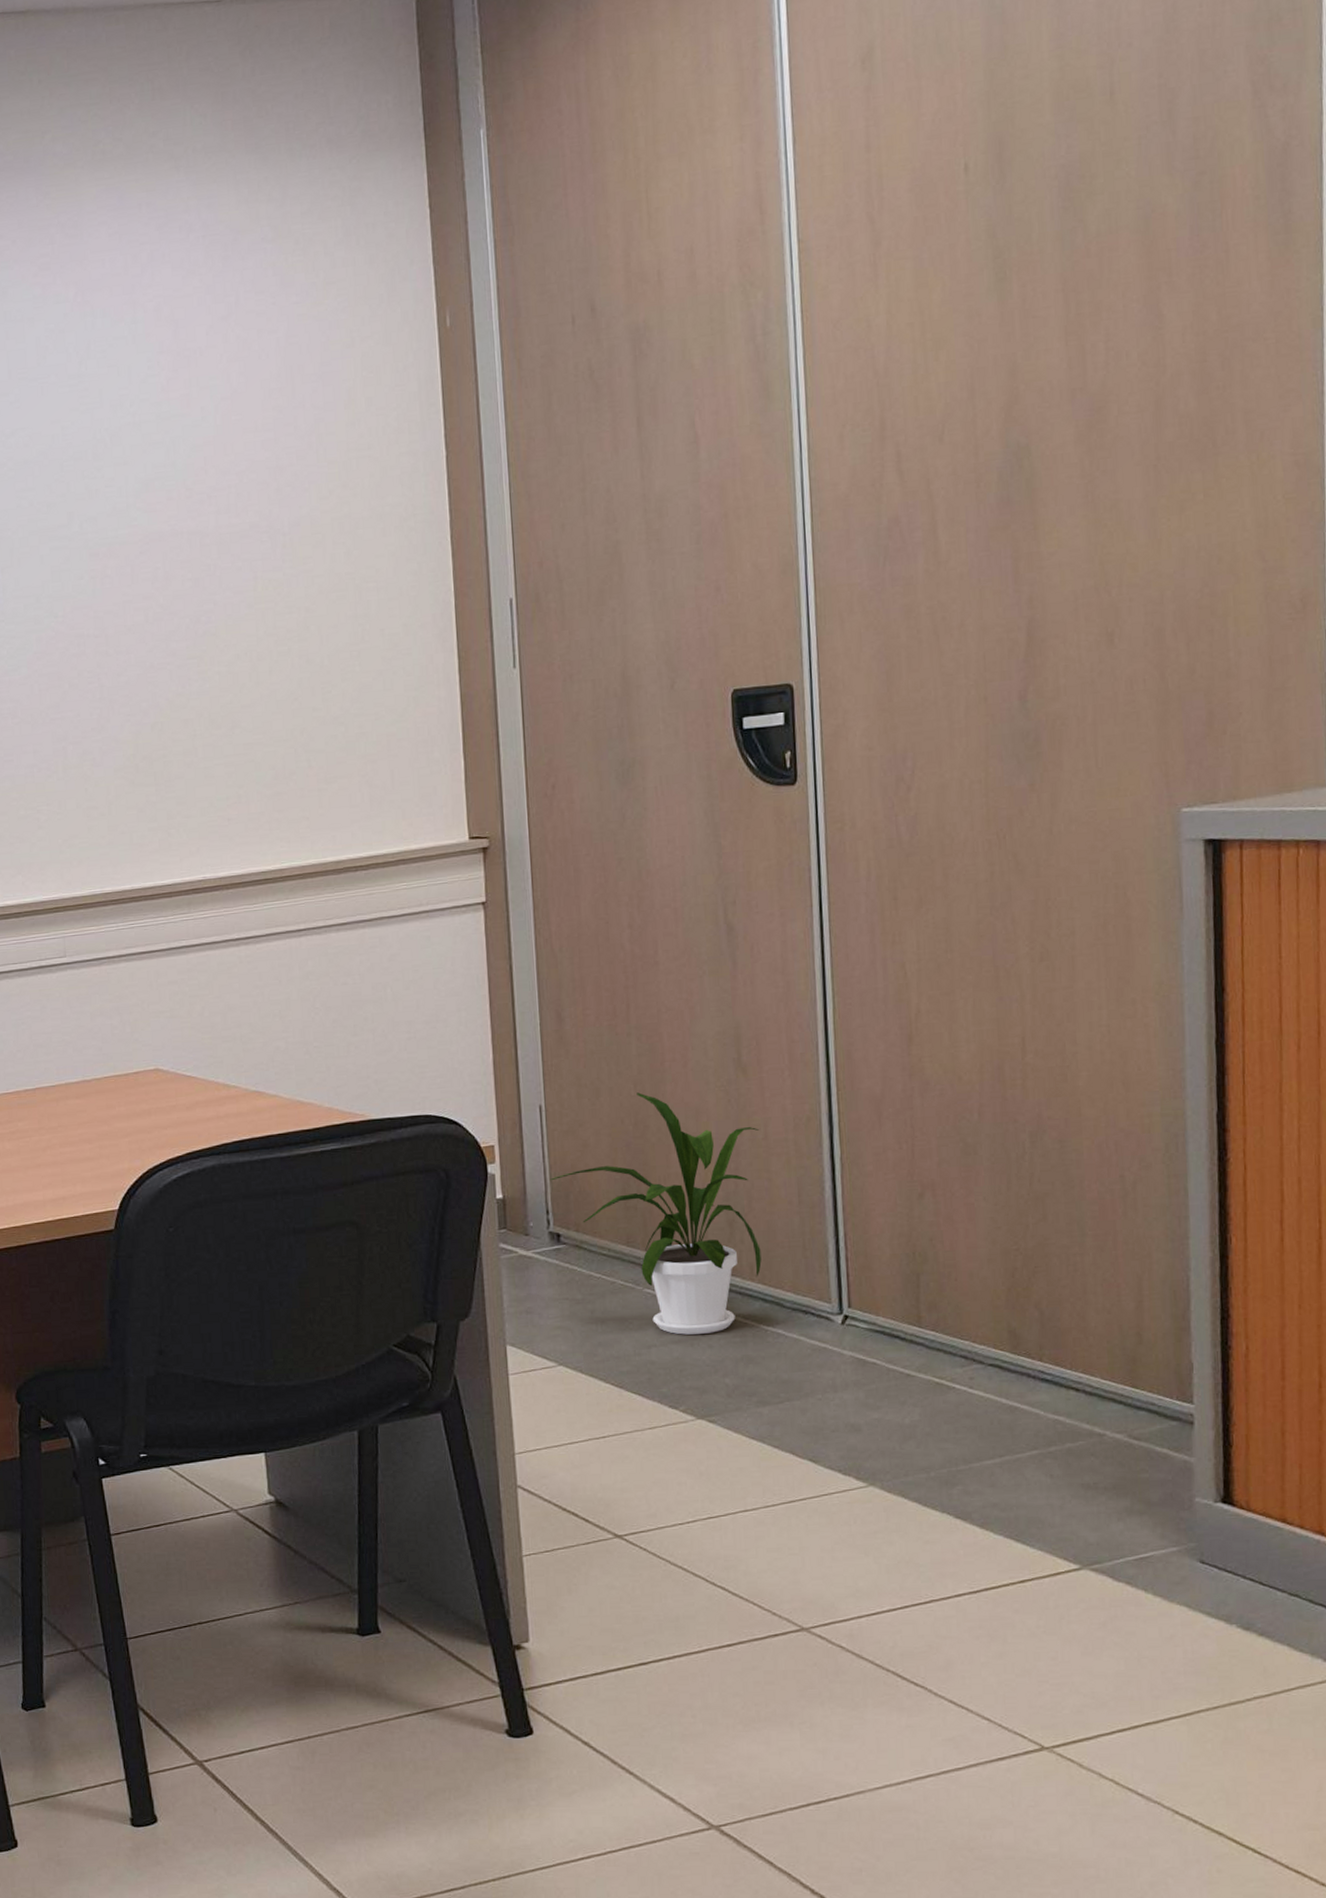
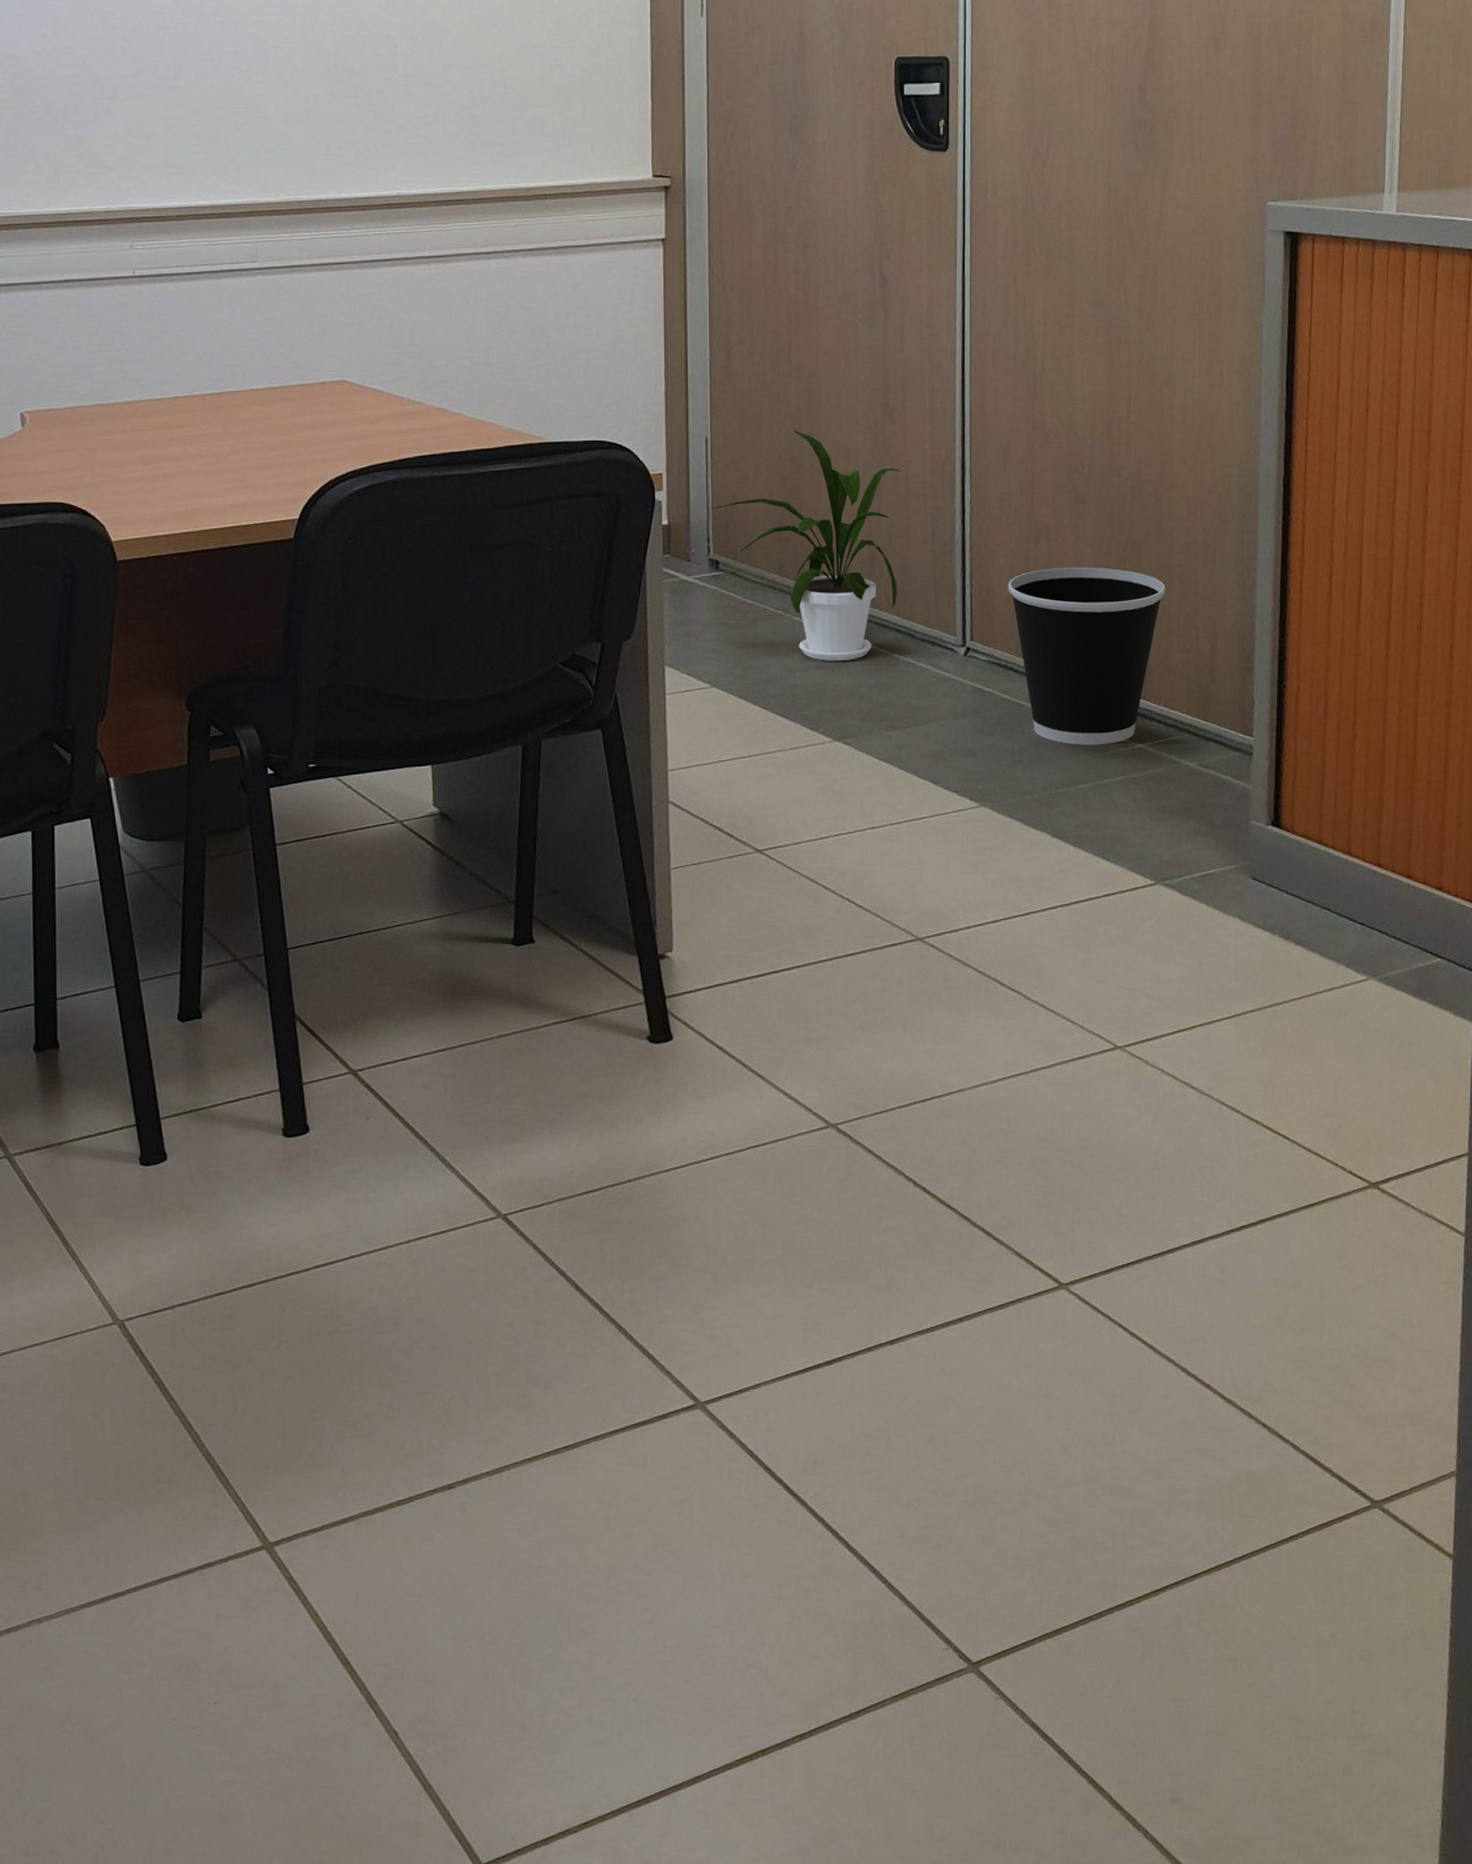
wastebasket: none [889,1223,1078,1418] -> present [1008,567,1166,745]

